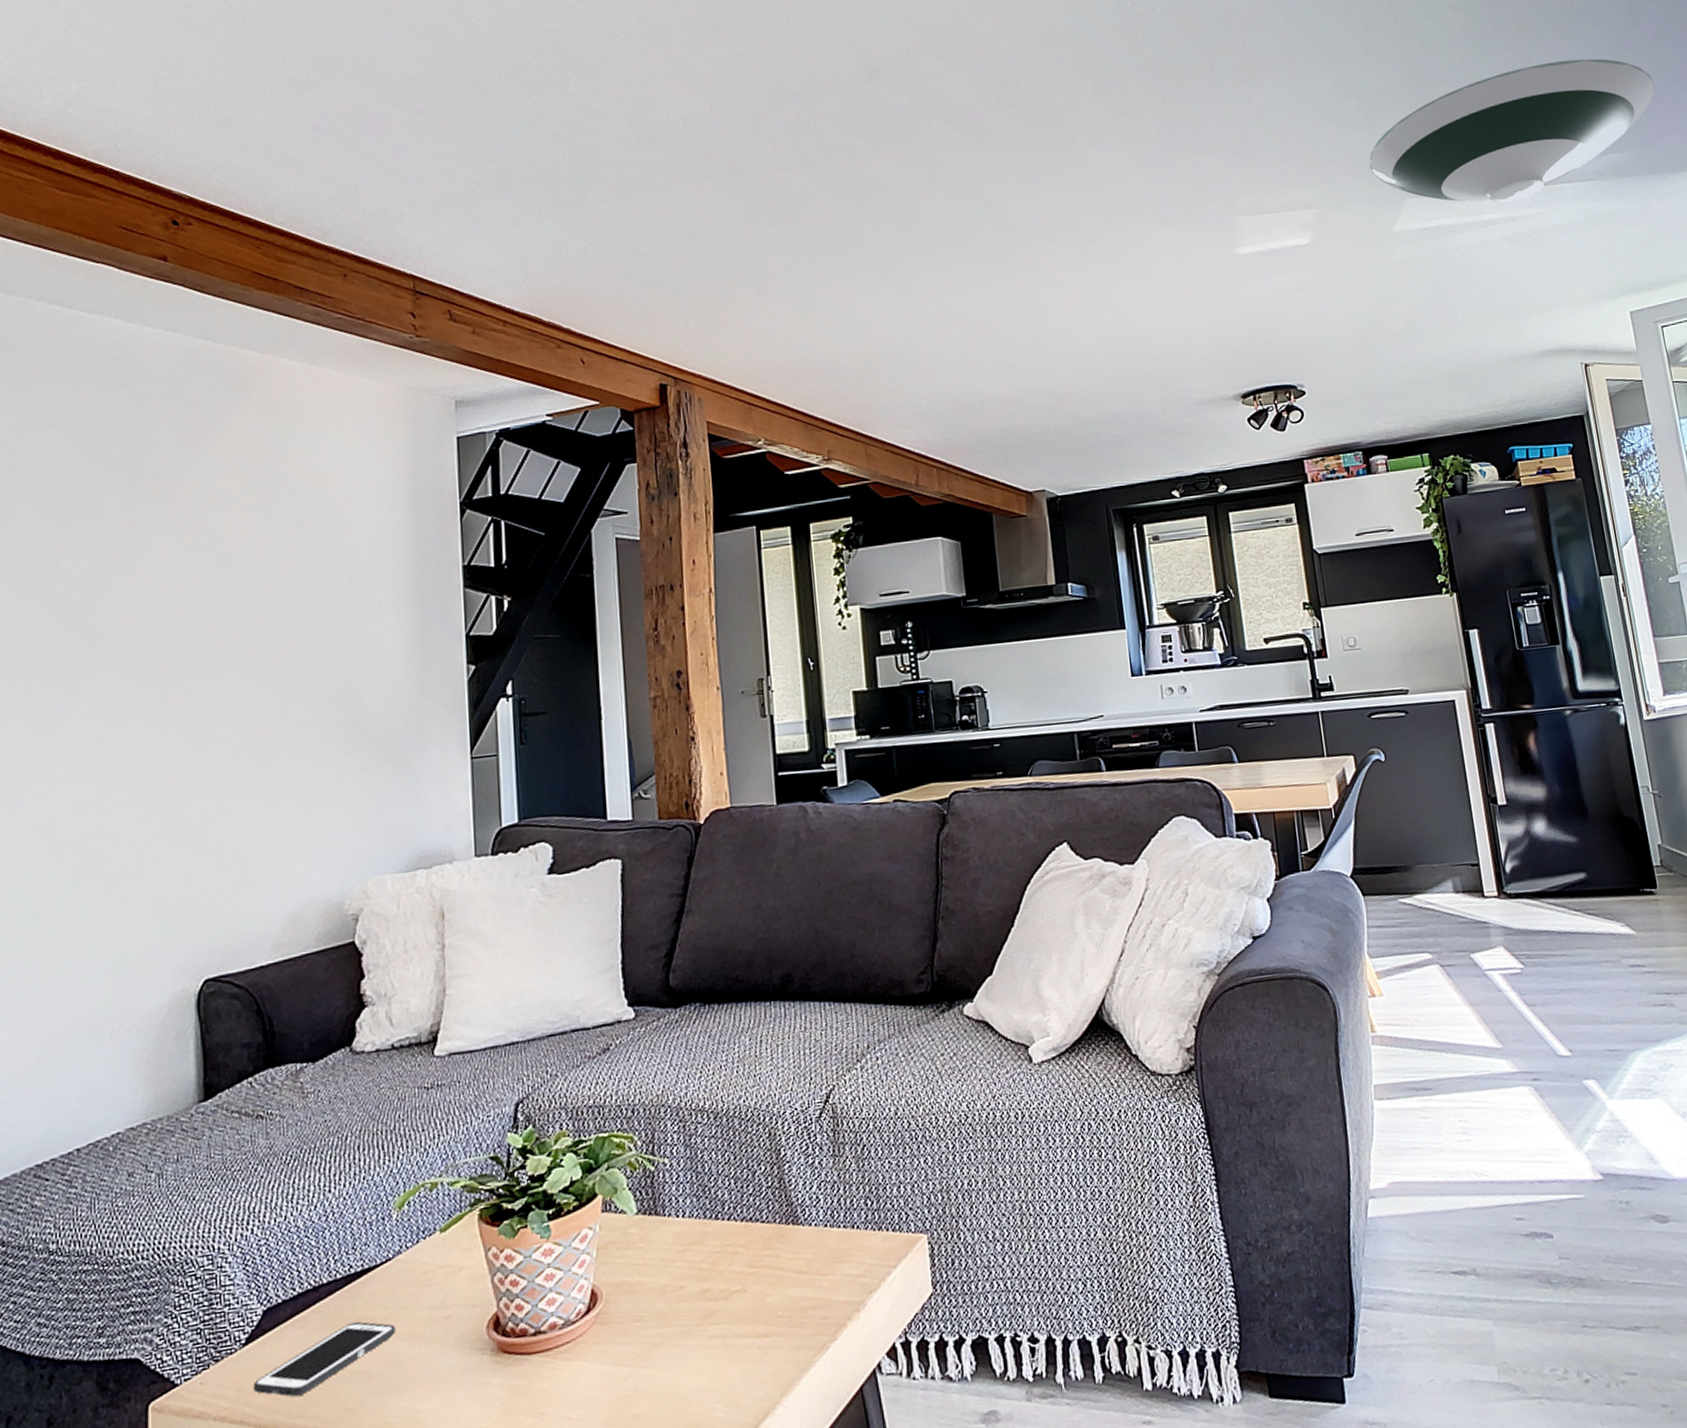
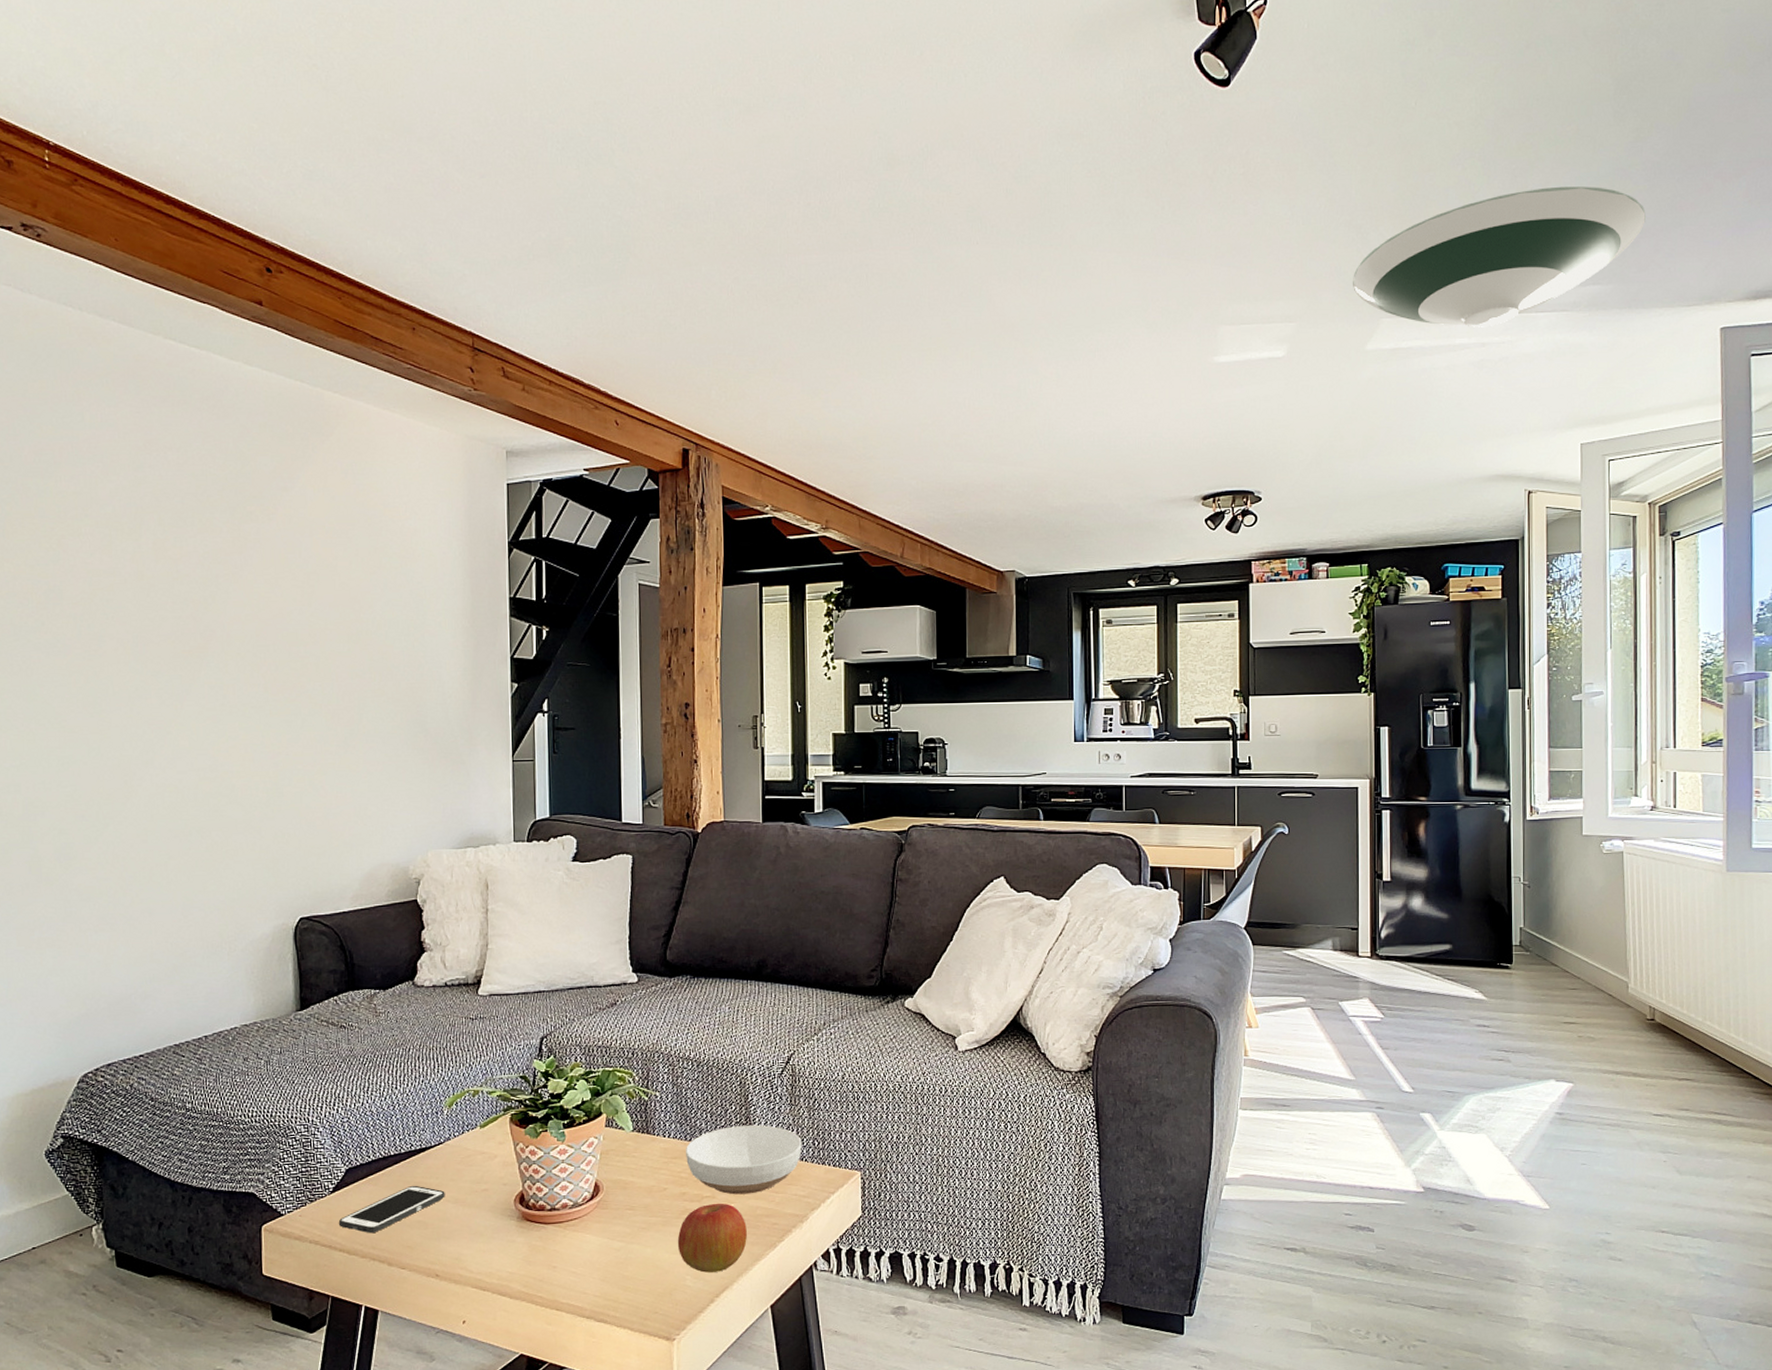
apple: none [701,1297,790,1397] -> present [677,1203,747,1273]
bowl: none [705,1186,852,1285] -> present [686,1124,802,1195]

